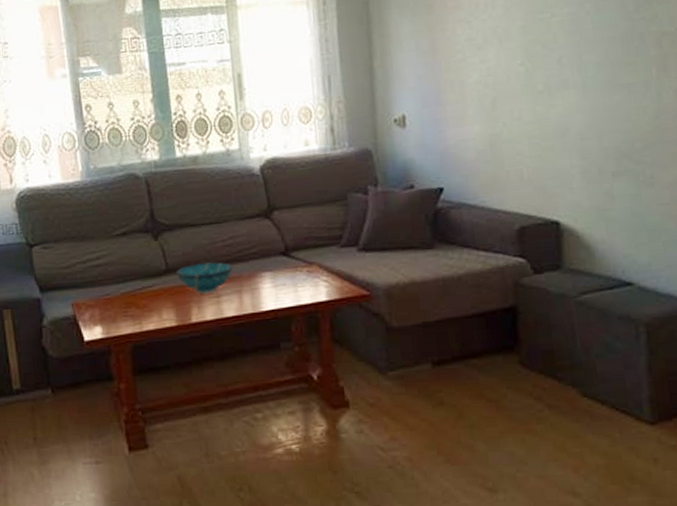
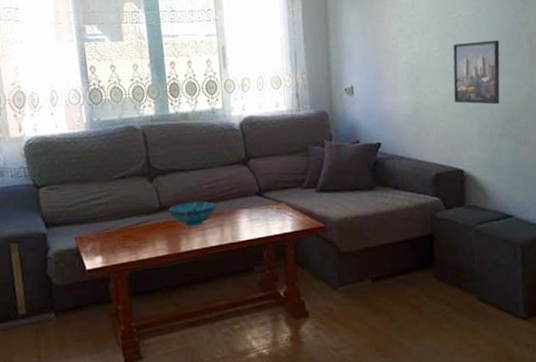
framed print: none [543,44,614,133] -> present [453,39,500,105]

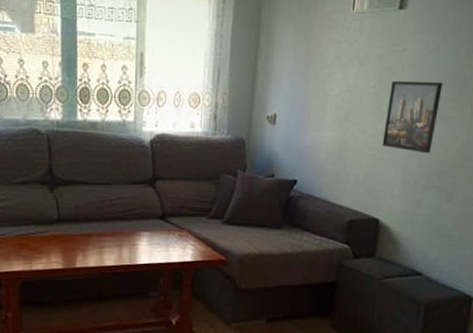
decorative bowl: present [168,200,216,228] -> none [67,216,117,244]

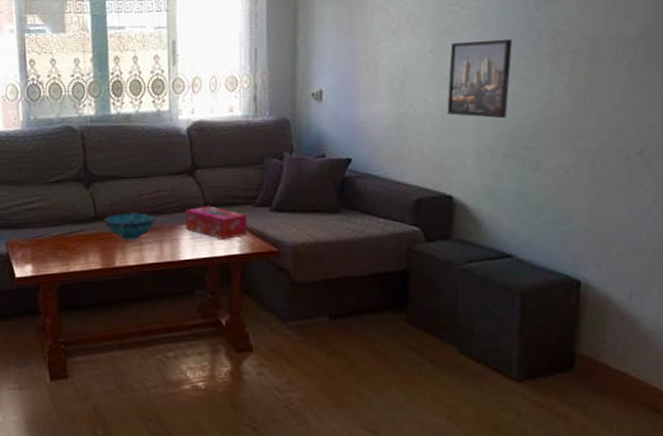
decorative bowl: none [67,216,117,244] -> present [104,212,156,241]
tissue box: none [144,215,201,248] -> present [185,205,248,240]

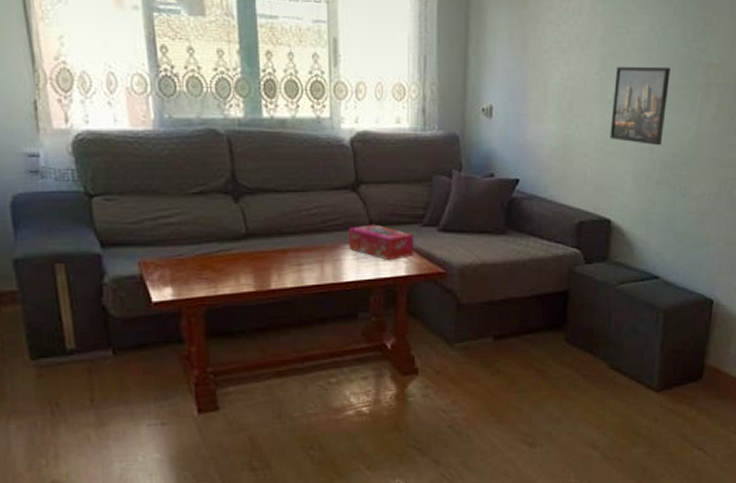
decorative bowl: present [104,212,156,241] -> none [257,229,316,261]

